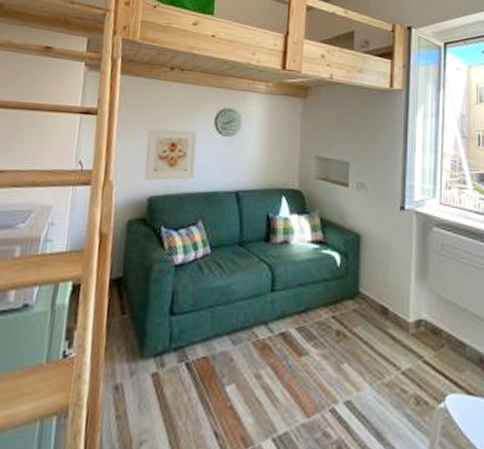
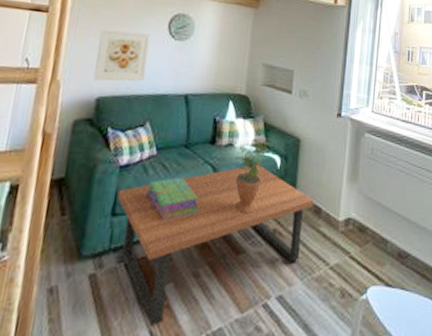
coffee table: none [174,261,379,427] -> present [117,164,313,326]
stack of books: none [202,275,258,320] -> present [146,177,200,220]
potted plant: none [291,232,329,315] -> present [234,135,271,215]

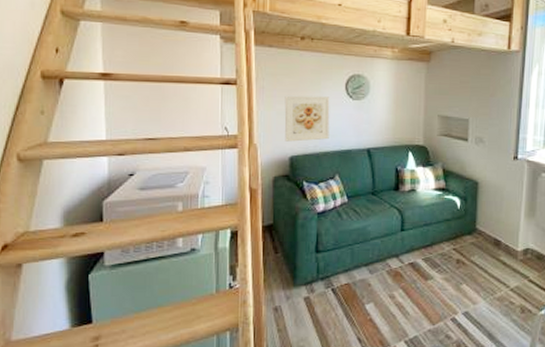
coffee table: present [117,164,313,326] -> none [318,205,493,334]
stack of books: present [146,177,200,220] -> none [342,219,390,255]
potted plant: present [234,135,271,215] -> none [417,181,450,248]

